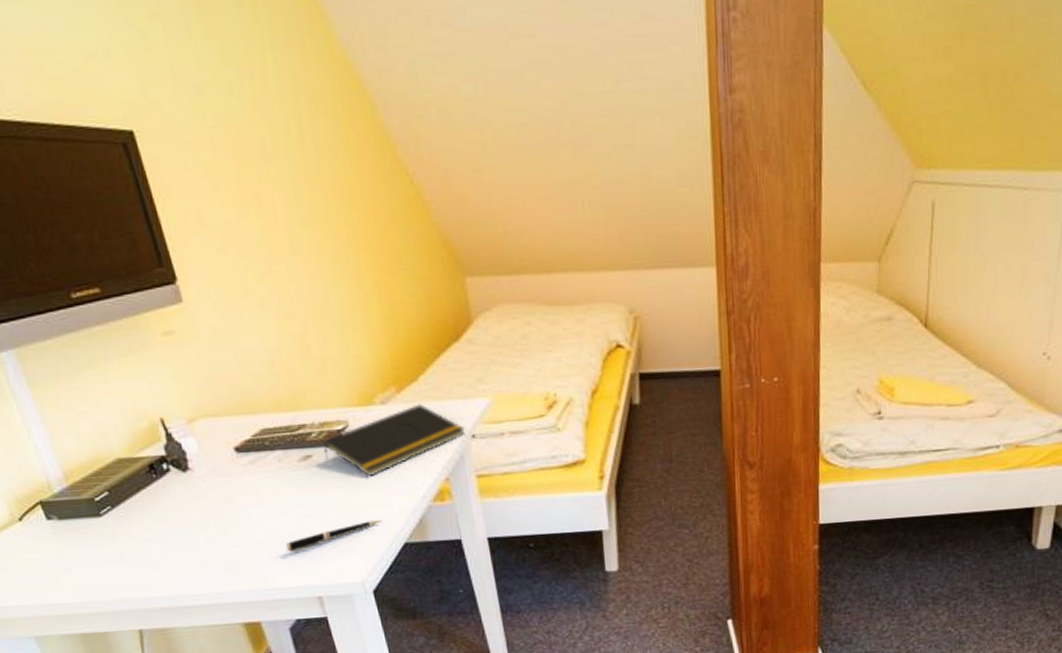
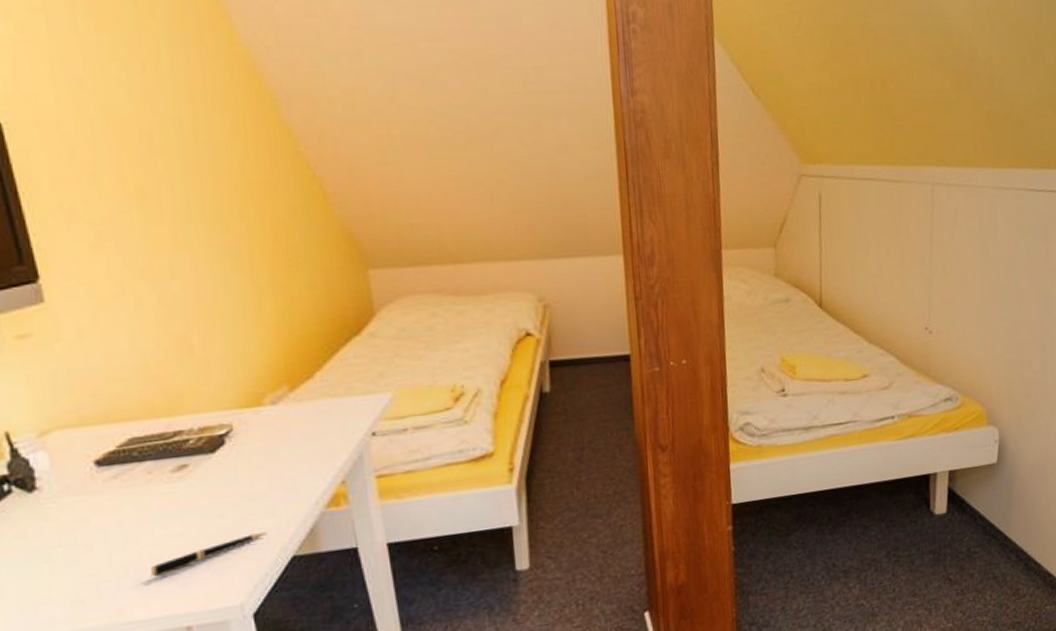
notepad: present [323,404,465,476] -> none [201,402,365,484]

